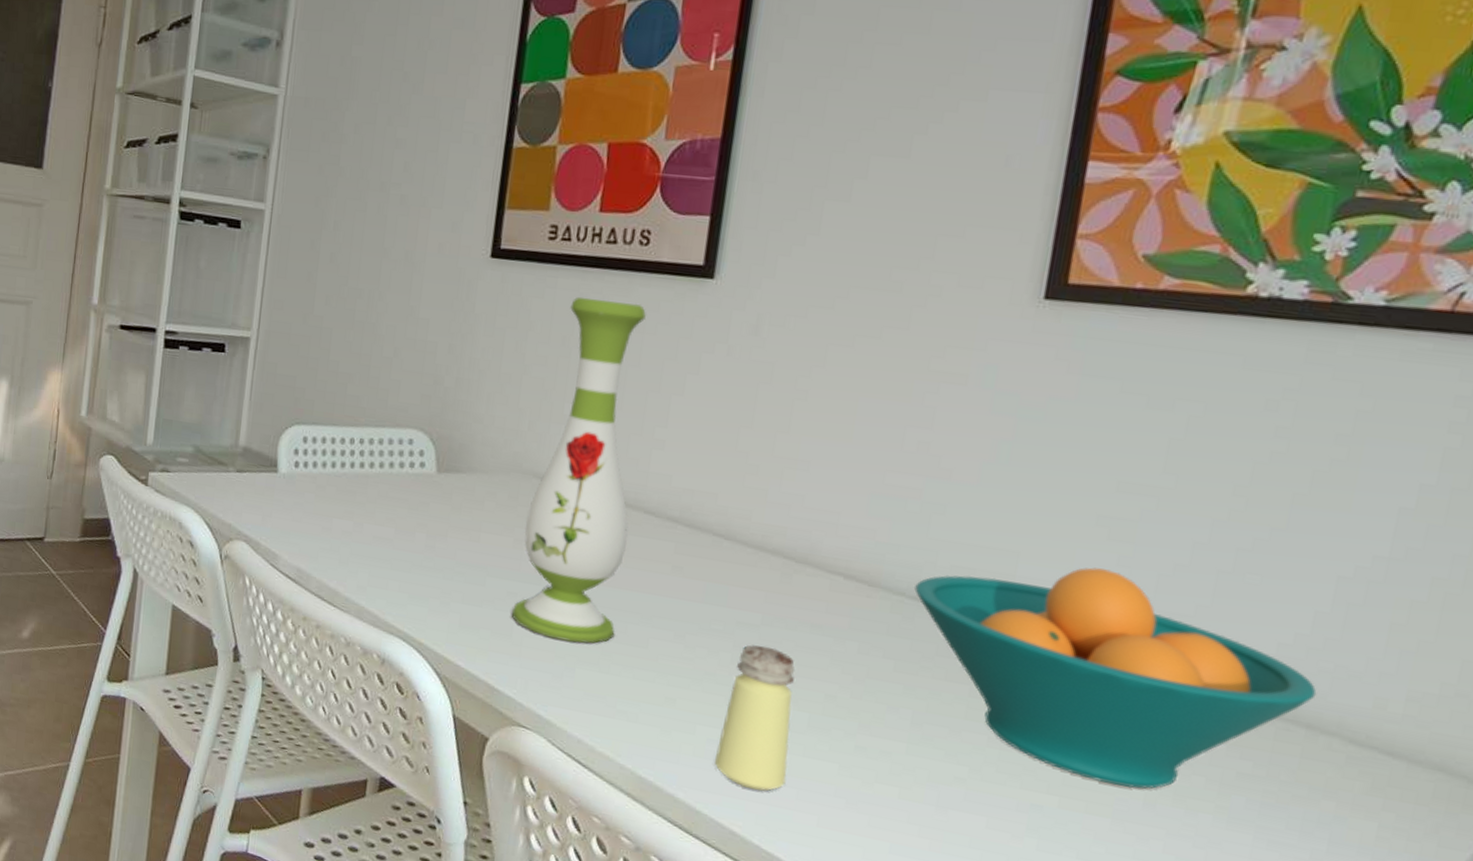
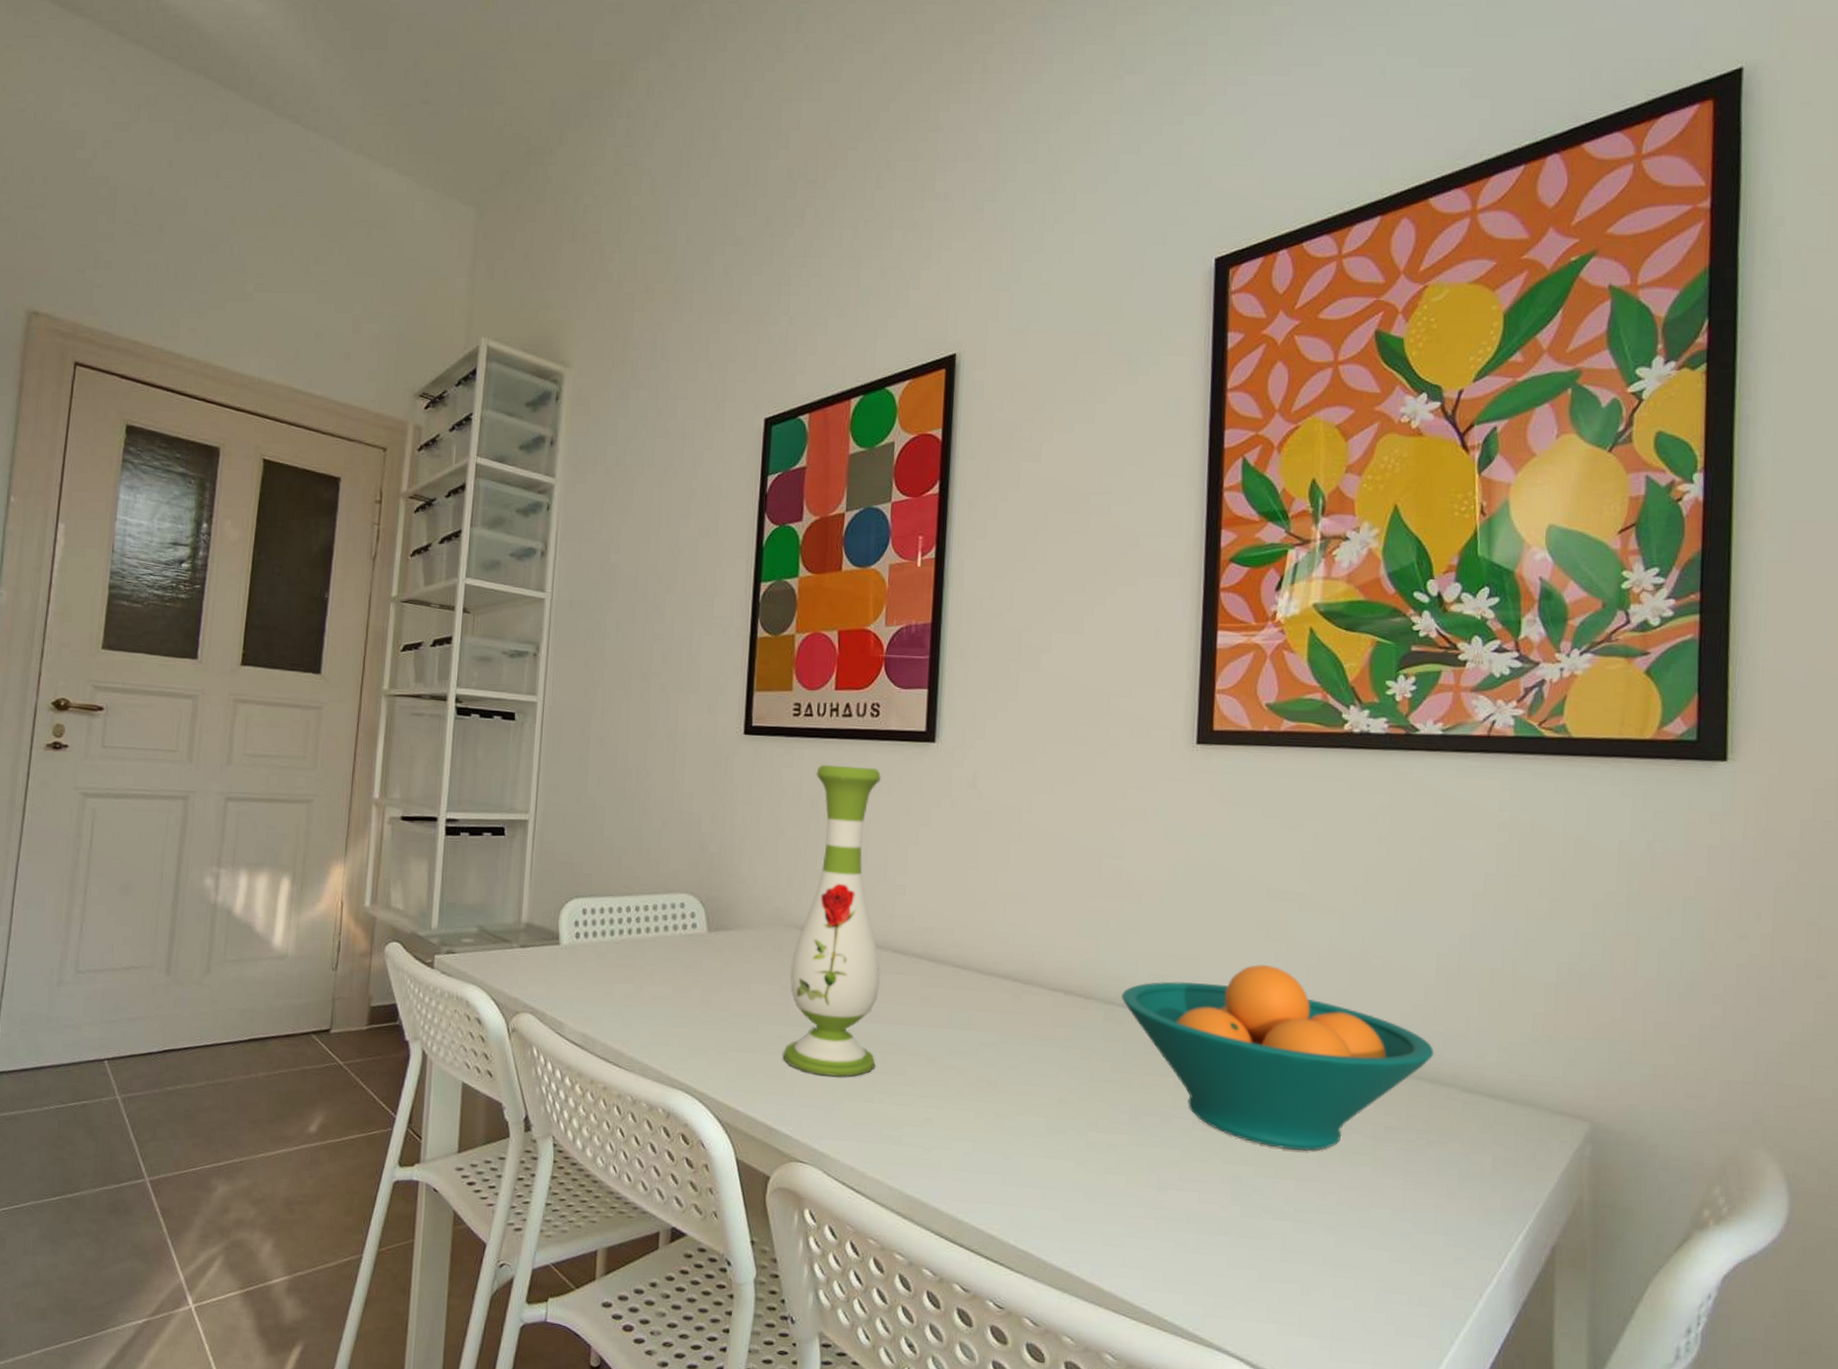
saltshaker: present [715,645,795,791] -> none [971,1061,1033,1195]

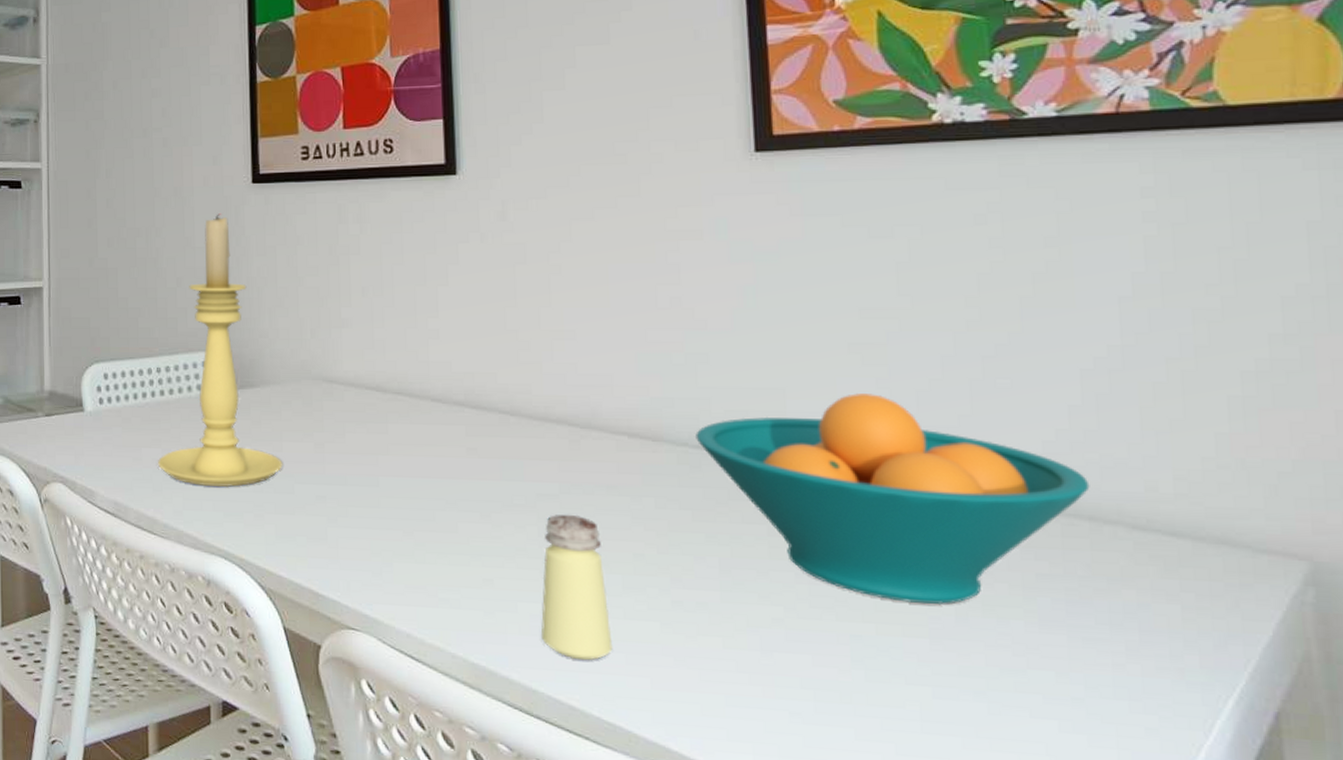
candle holder: none [629,761,750,1025] -> present [158,214,283,488]
vase: present [783,764,881,1078] -> none [323,206,424,538]
saltshaker: none [971,1061,1033,1195] -> present [541,514,613,661]

